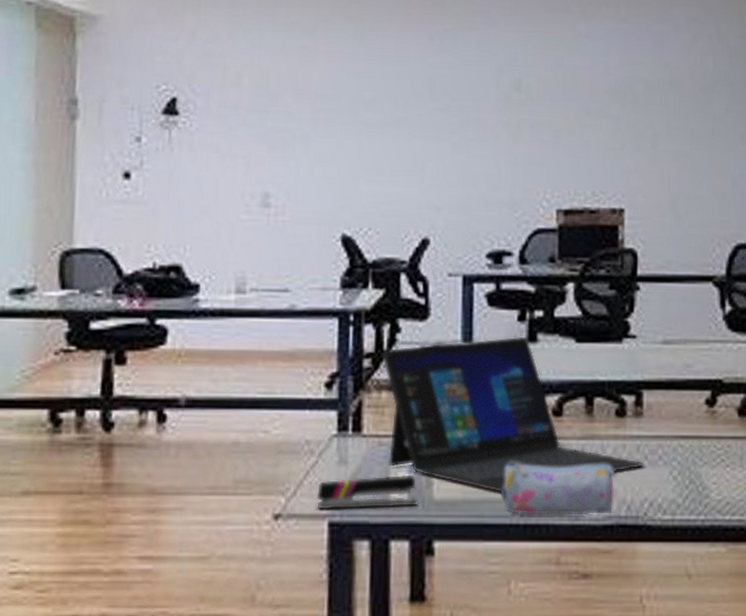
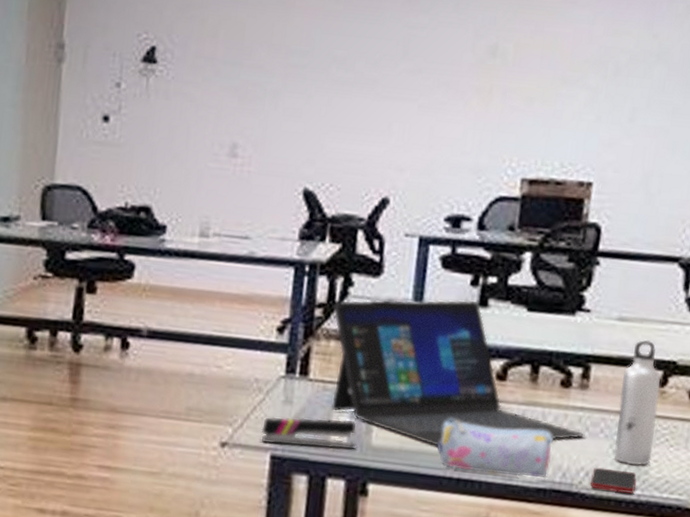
cell phone: none [656,496,700,521] -> present [590,467,637,494]
water bottle: none [673,360,711,490] -> present [614,339,661,465]

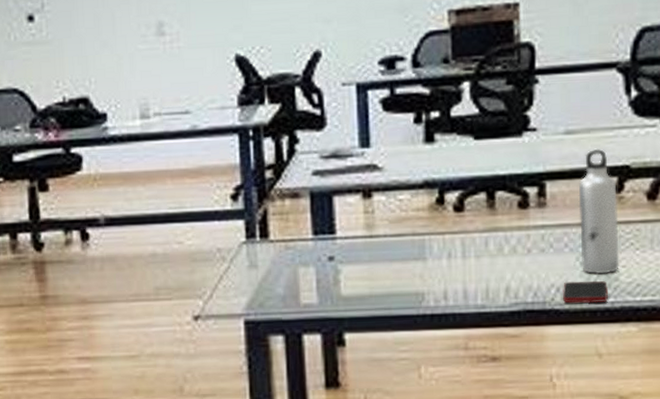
stapler: present [261,417,357,449] -> none [231,274,327,310]
laptop: present [331,300,585,446] -> none [283,137,550,286]
pencil case: present [436,418,553,478] -> none [405,253,520,305]

